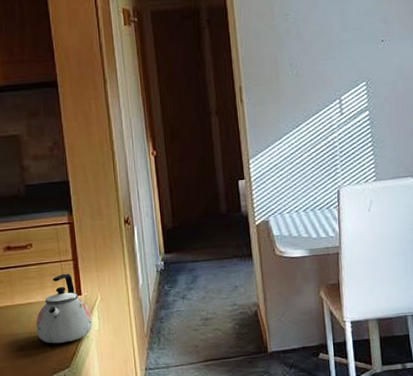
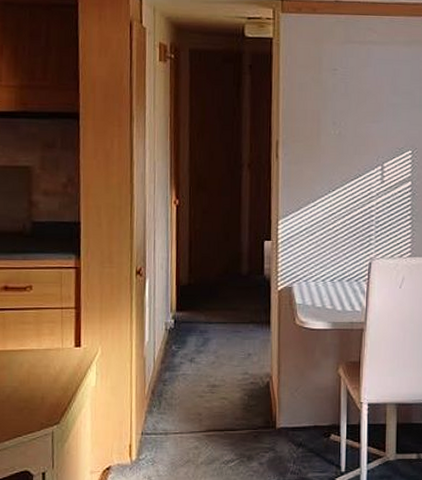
kettle: present [36,273,93,344] -> none [26,321,90,397]

